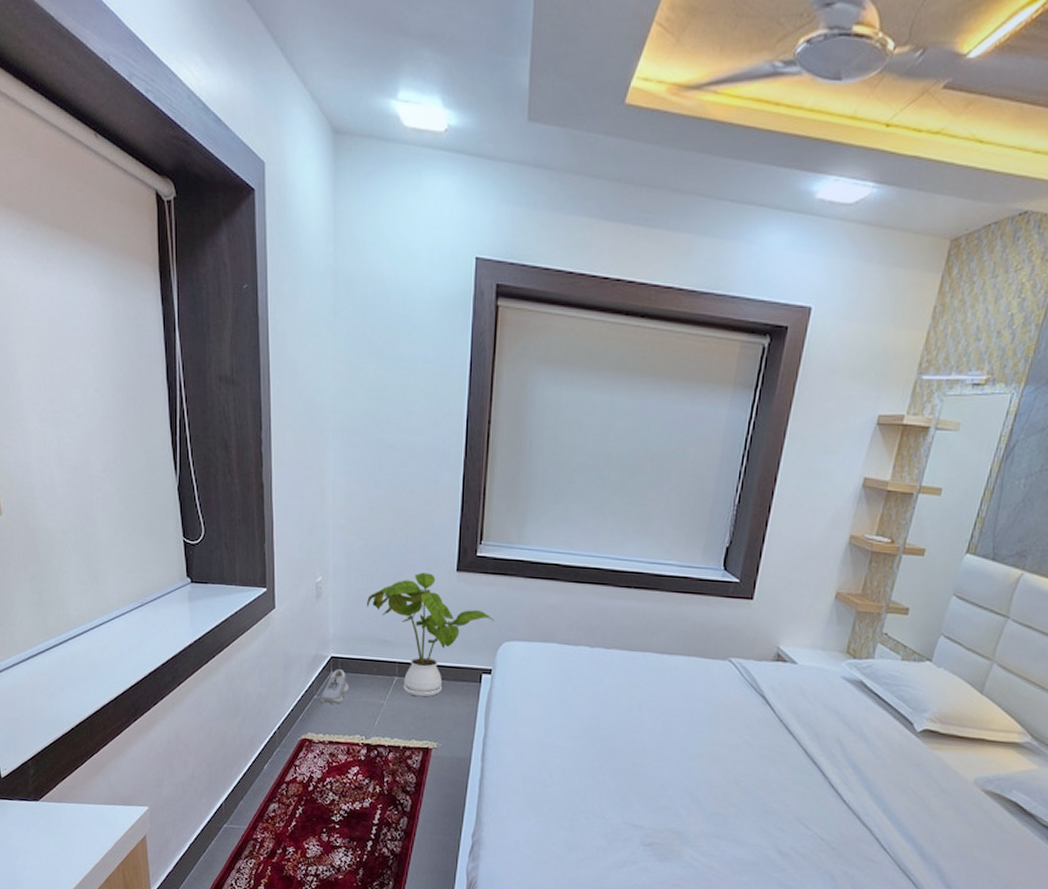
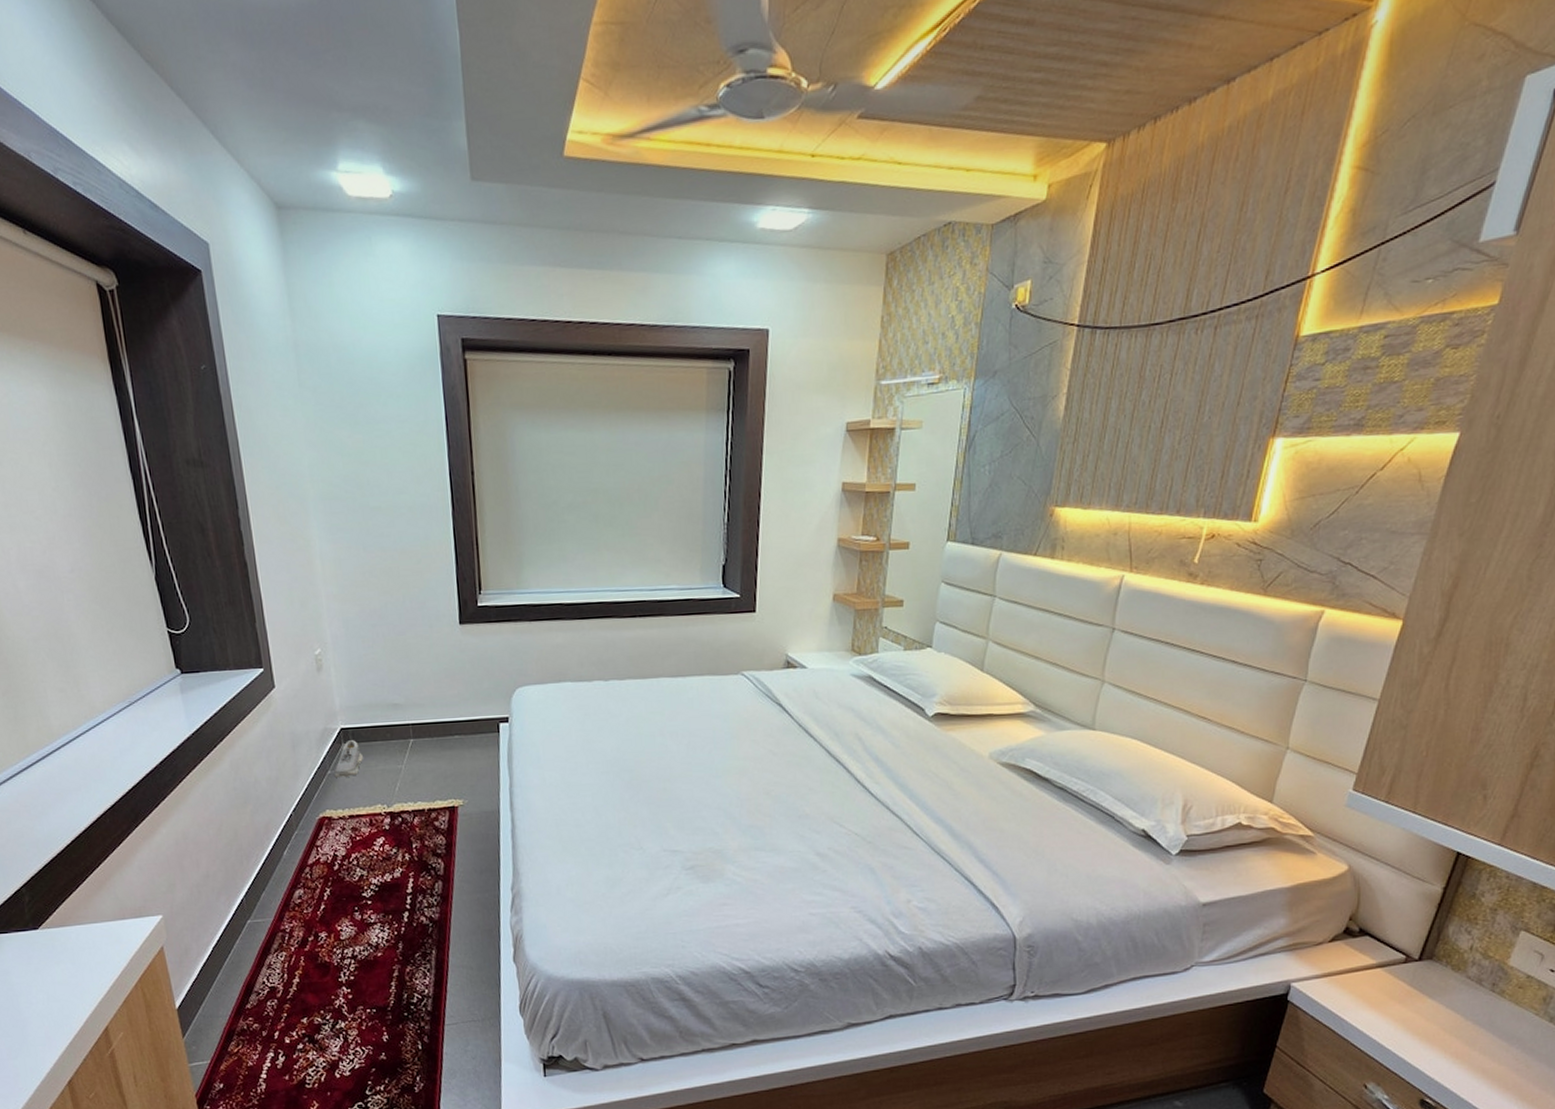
house plant: present [367,572,495,698] -> none [371,629,505,756]

